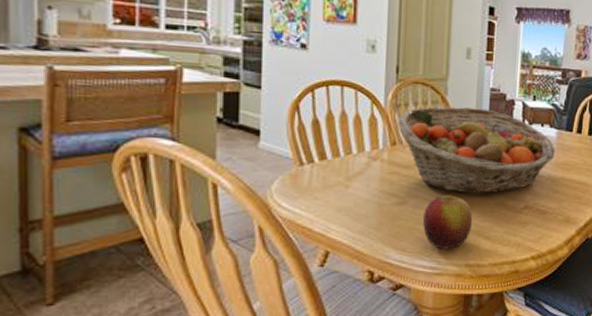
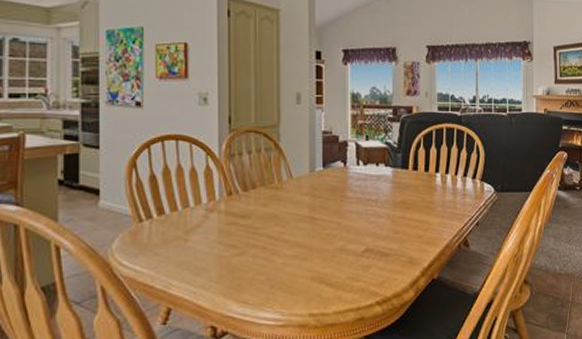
fruit basket: present [398,106,556,194] -> none [233,152,393,240]
apple: present [423,195,473,249] -> none [264,242,314,300]

